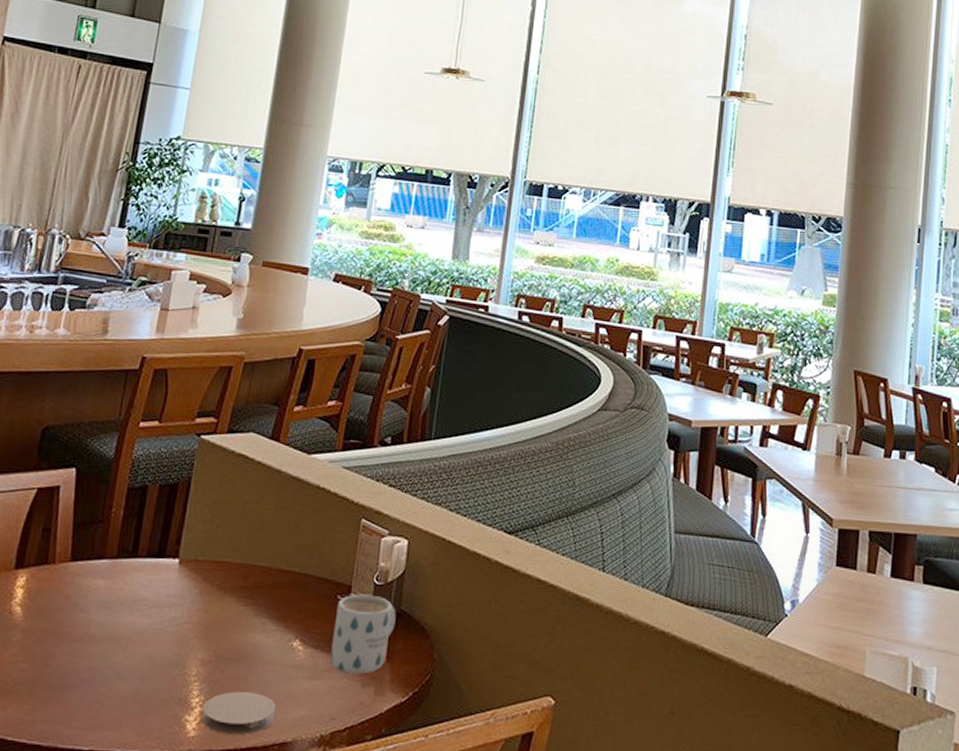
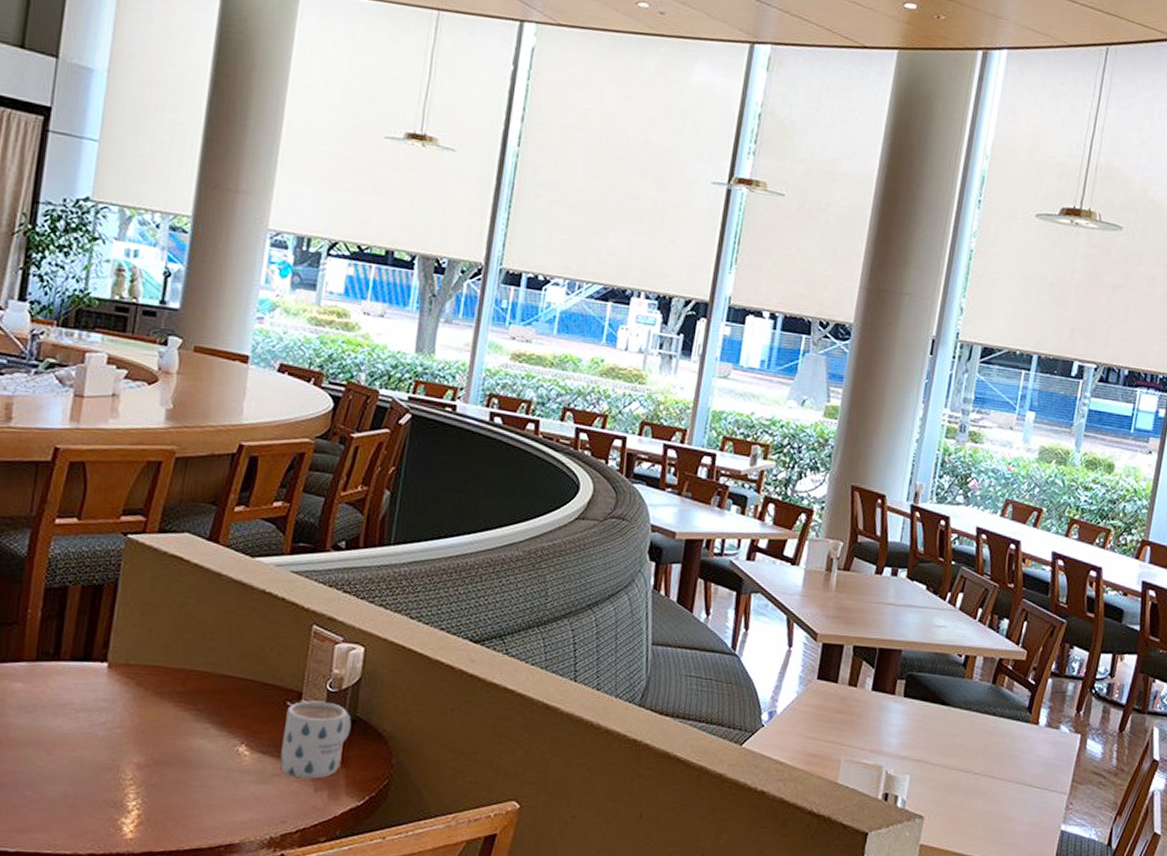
coaster: present [201,692,277,736] -> none [138,795,222,838]

